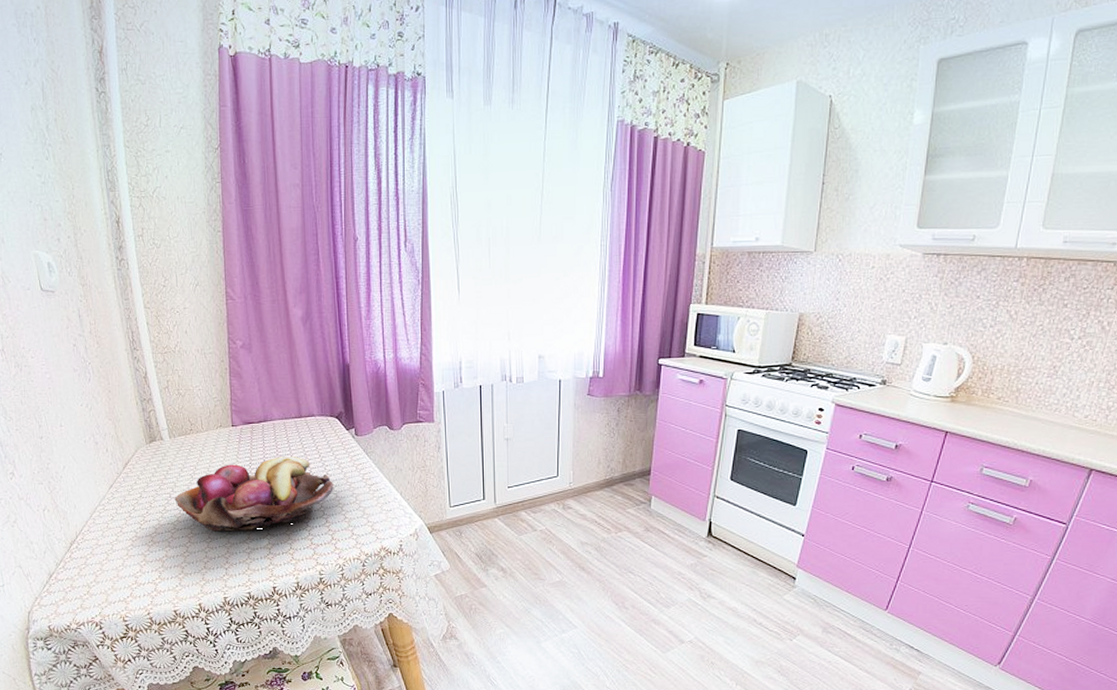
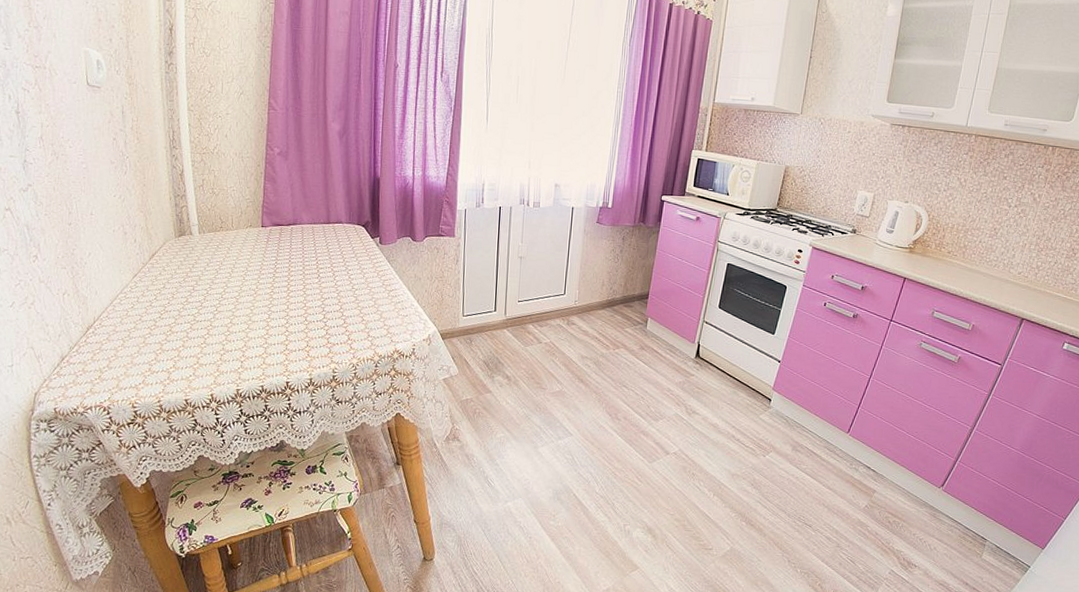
fruit basket: present [174,457,334,532] -> none [197,258,354,326]

